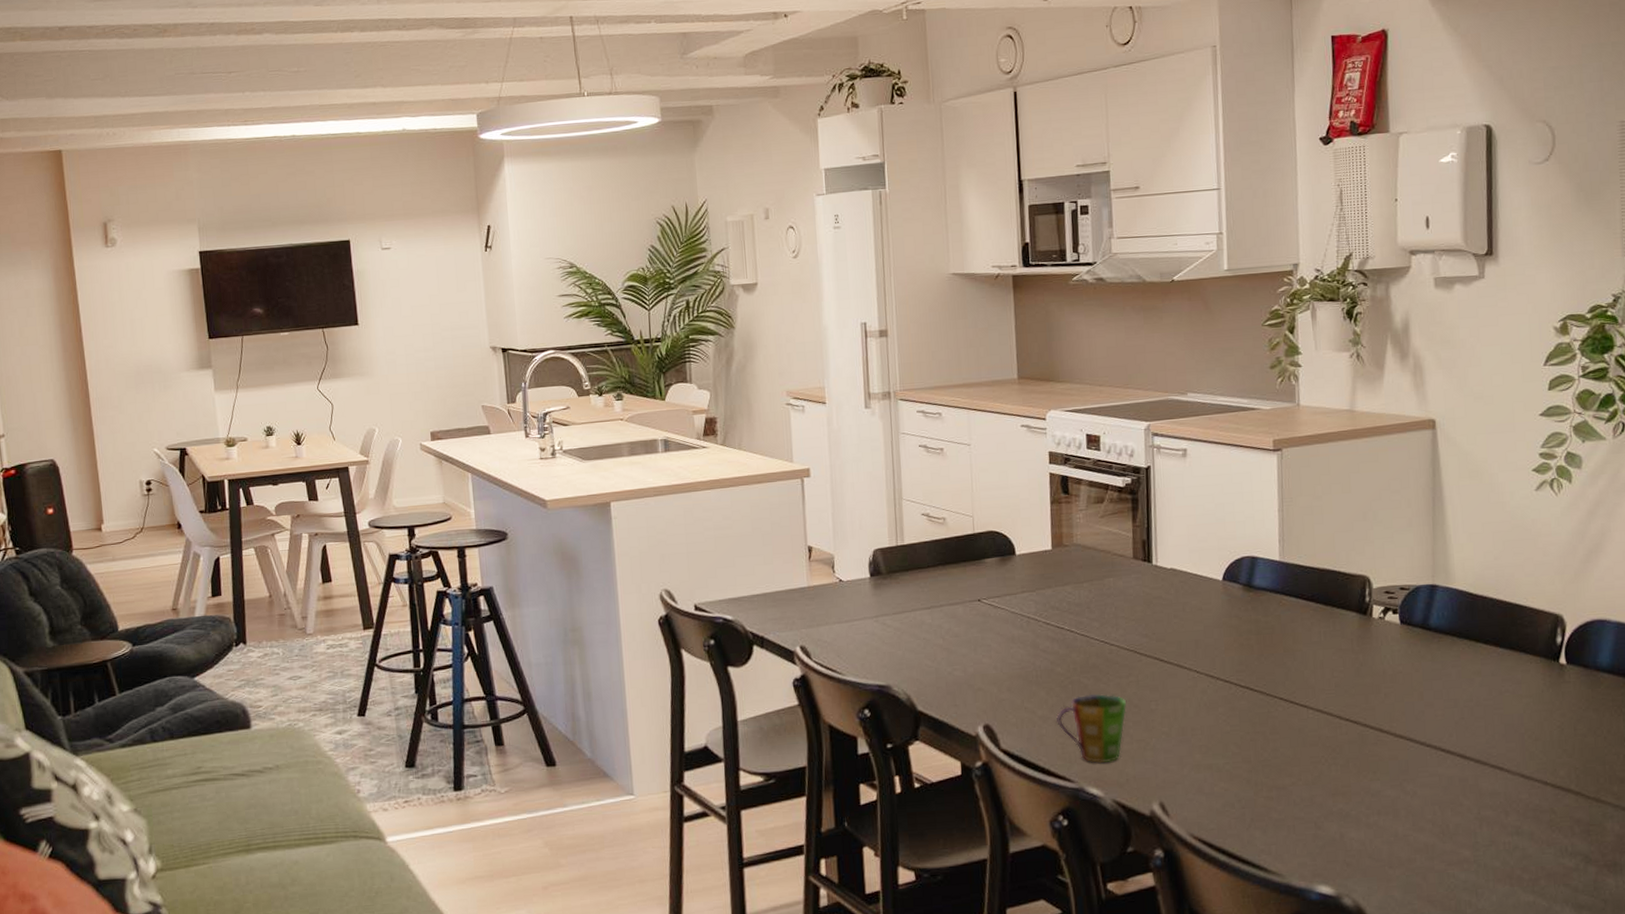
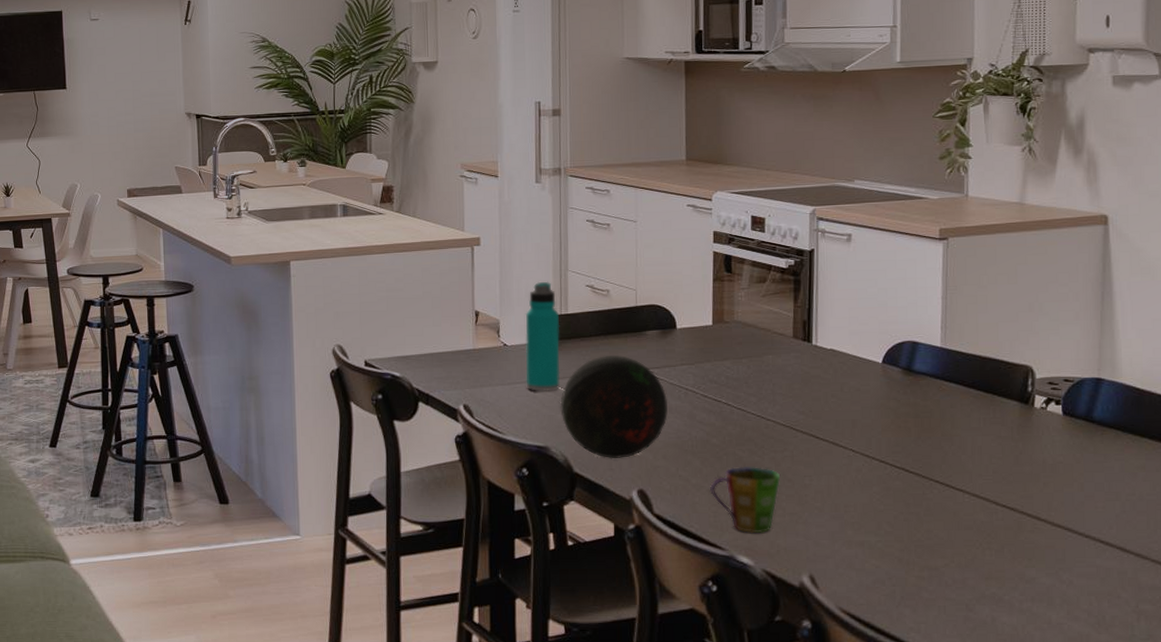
water bottle: none [860,511,899,628] -> present [525,281,560,391]
decorative orb: none [901,586,1011,695] -> present [561,355,668,459]

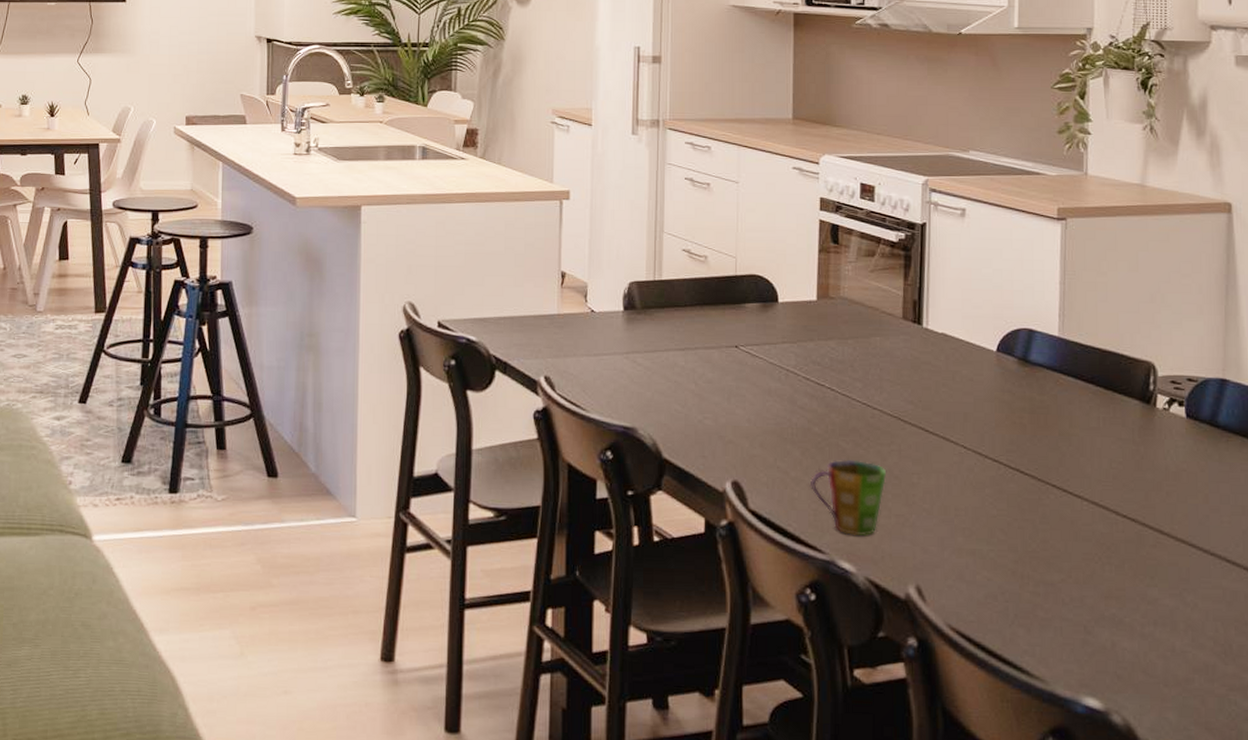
water bottle: present [525,281,560,391] -> none [614,243,653,365]
decorative orb: present [561,355,668,459] -> none [651,329,766,445]

